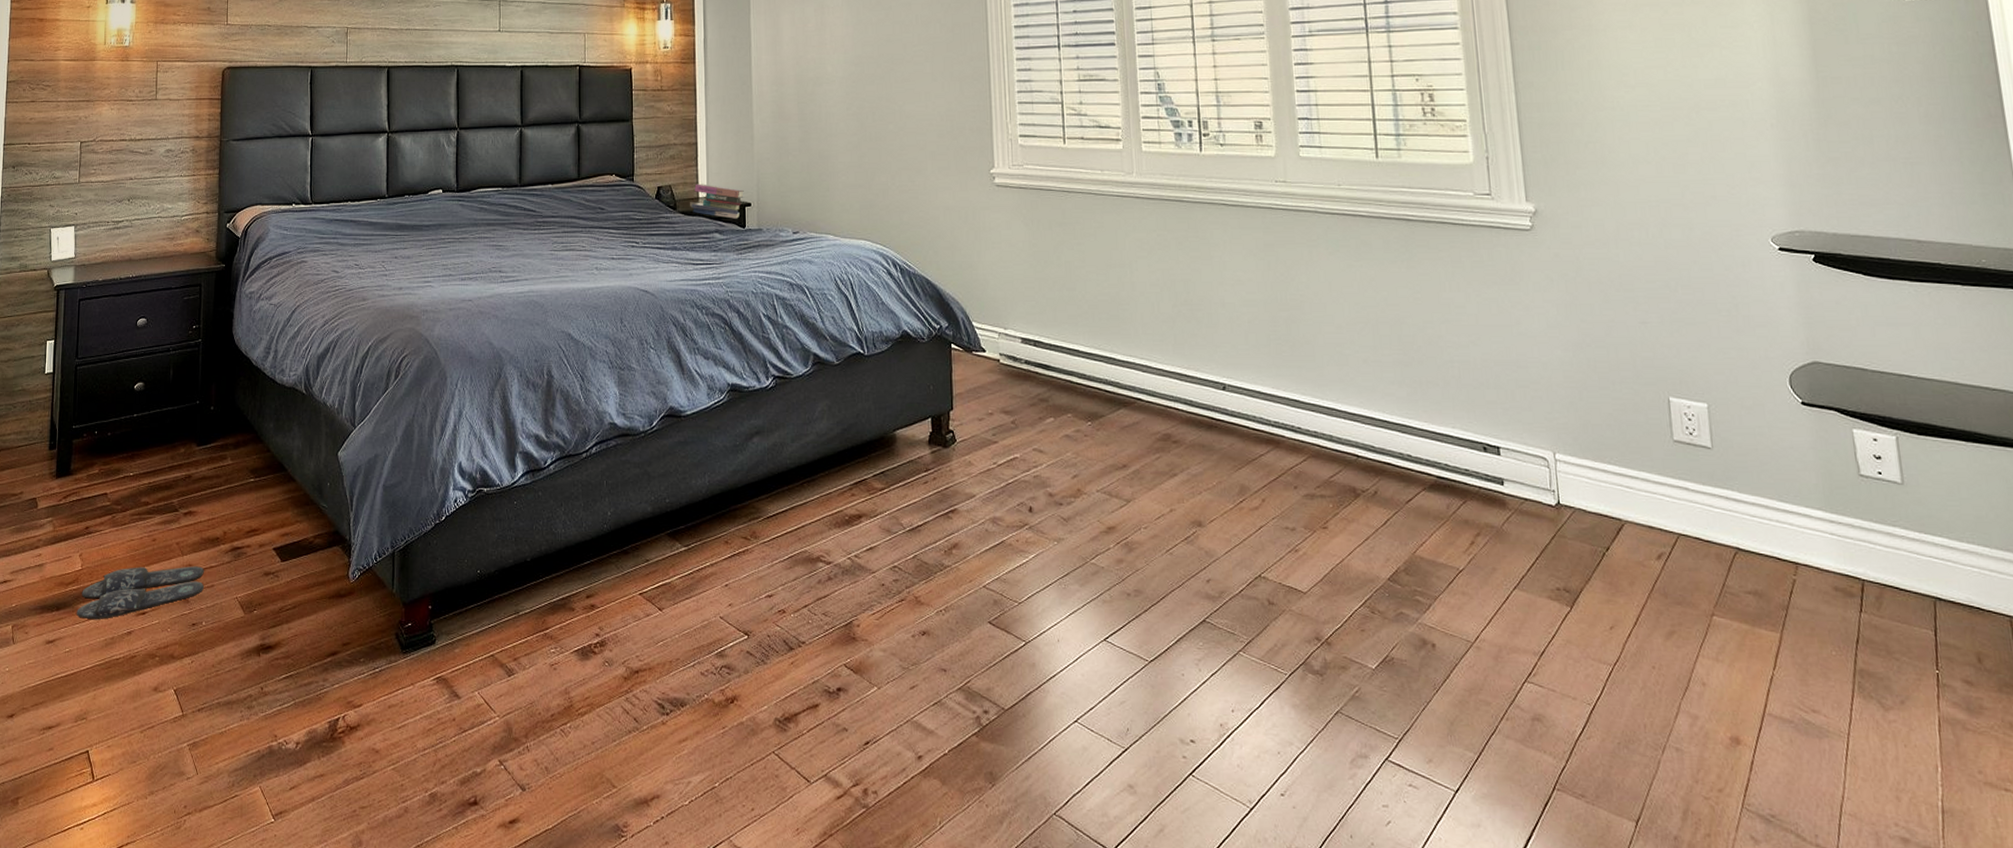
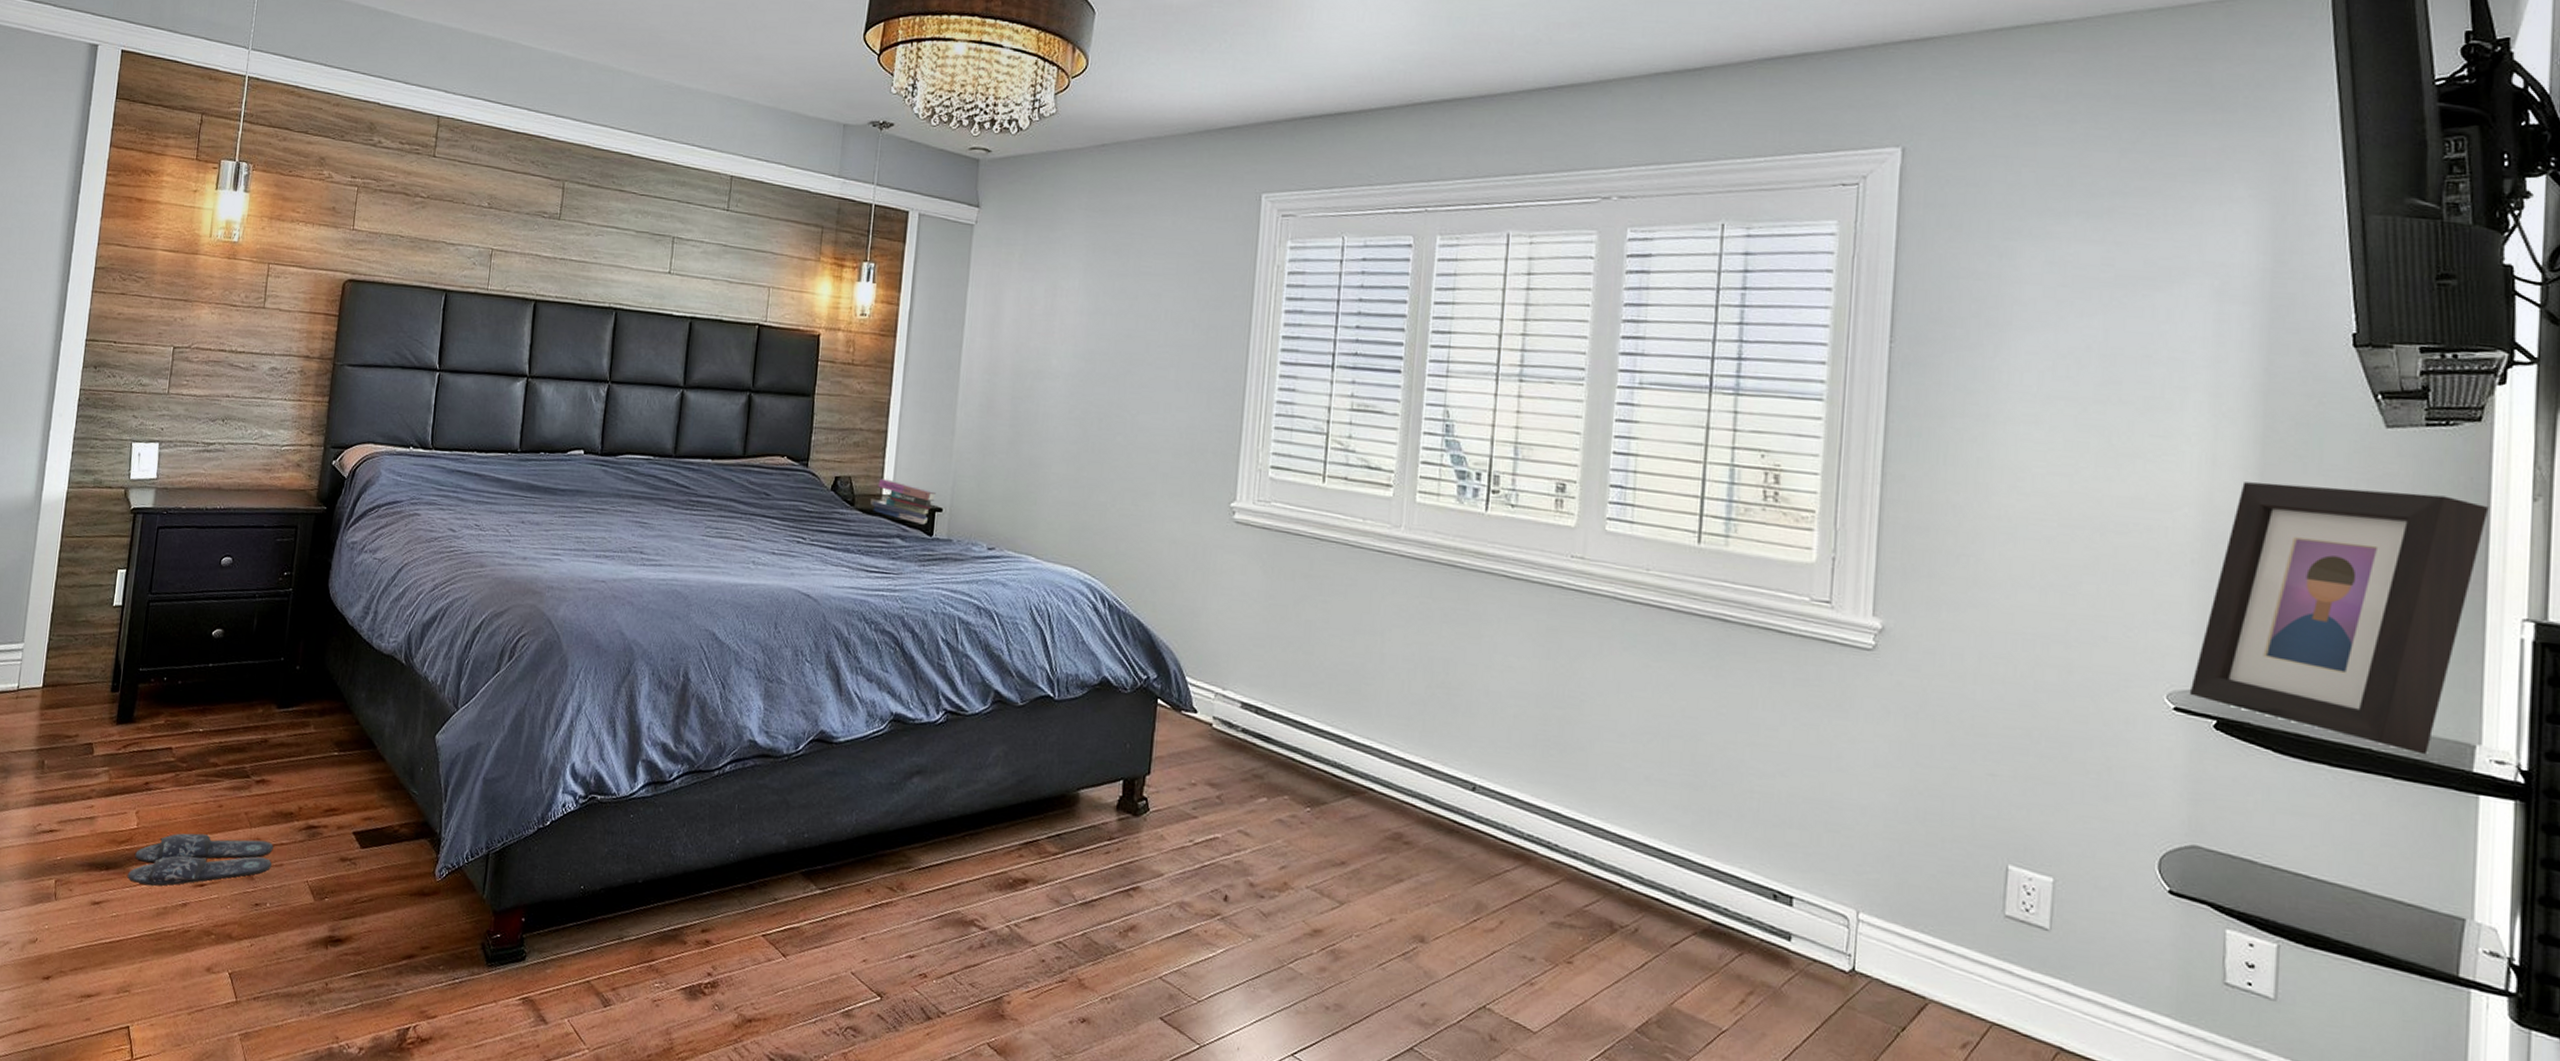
picture frame: none [1788,49,1995,263] -> present [2189,482,2489,755]

